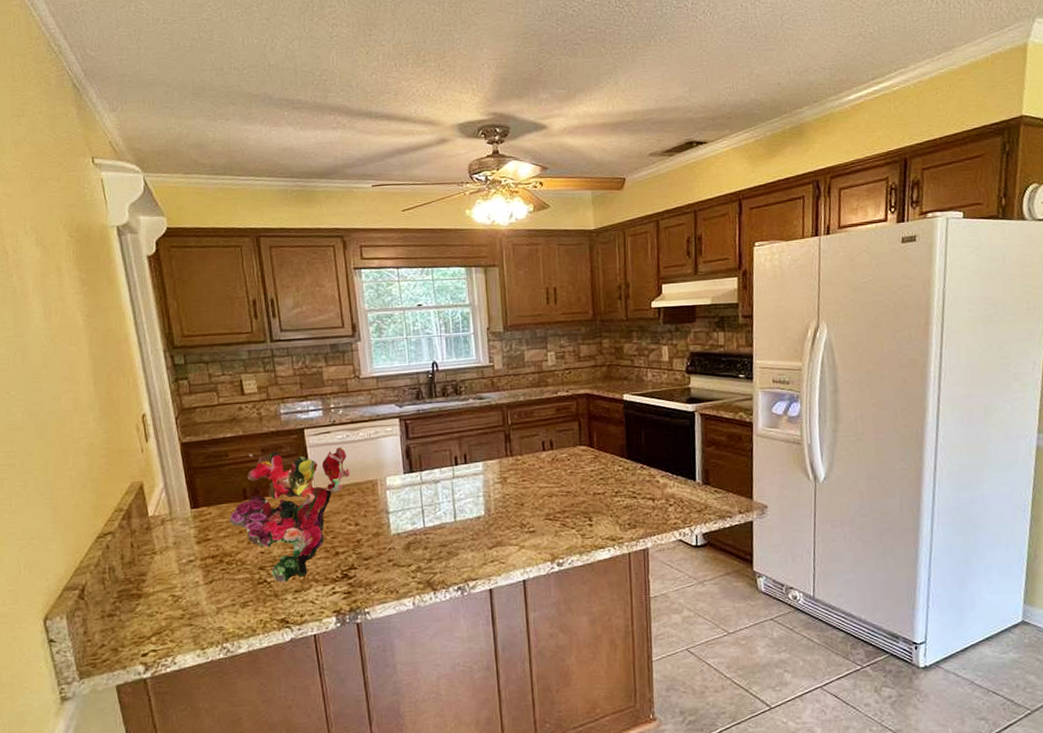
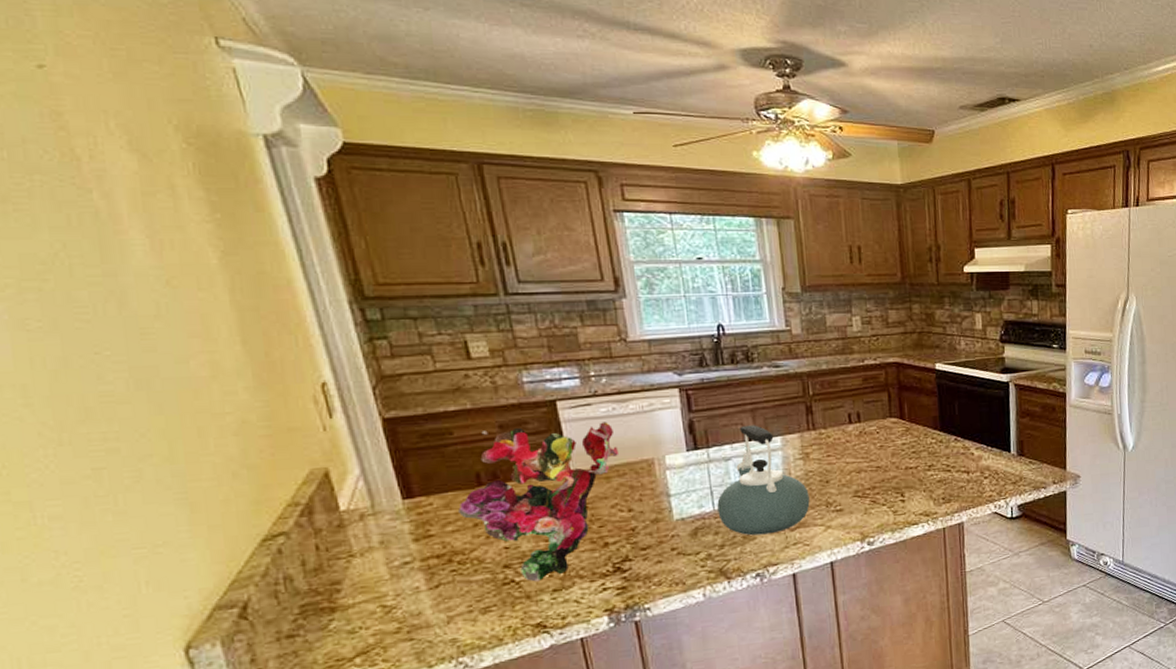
kettle: none [427,451,506,552] -> present [717,425,810,536]

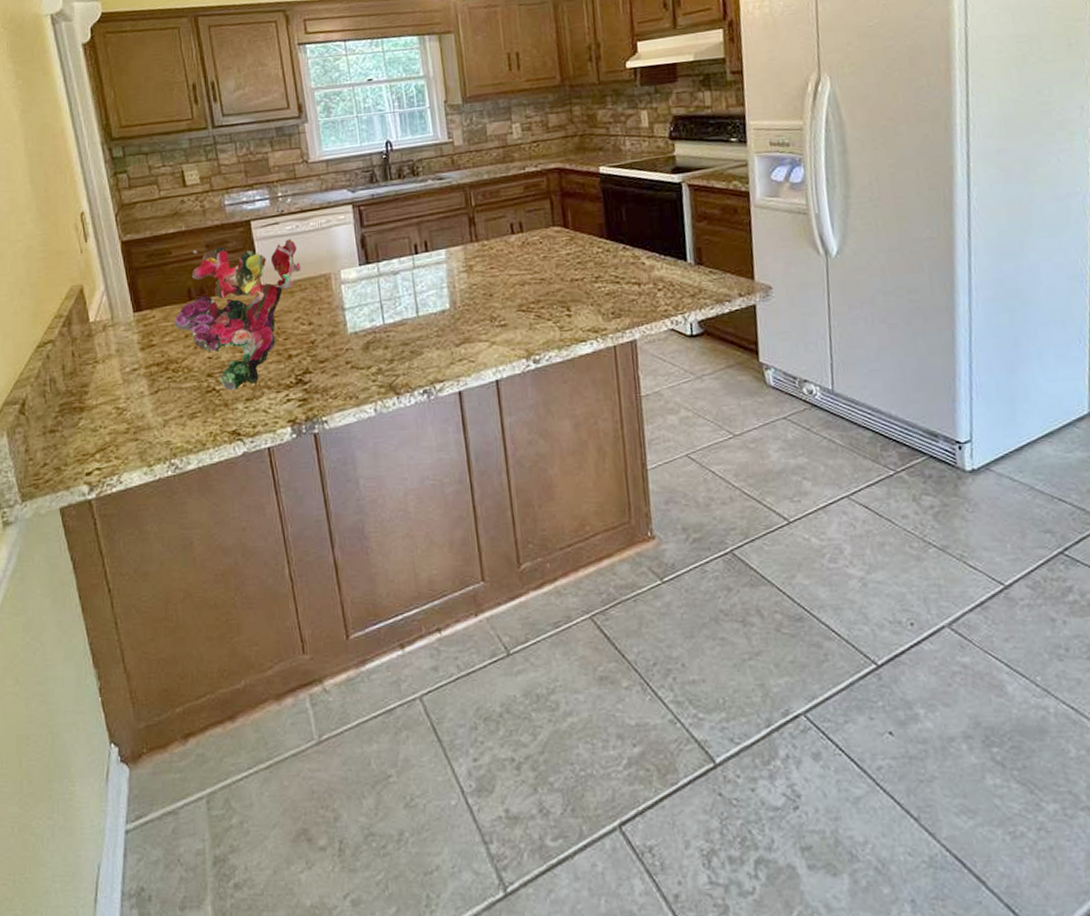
kettle: present [717,425,810,536] -> none [386,238,474,351]

